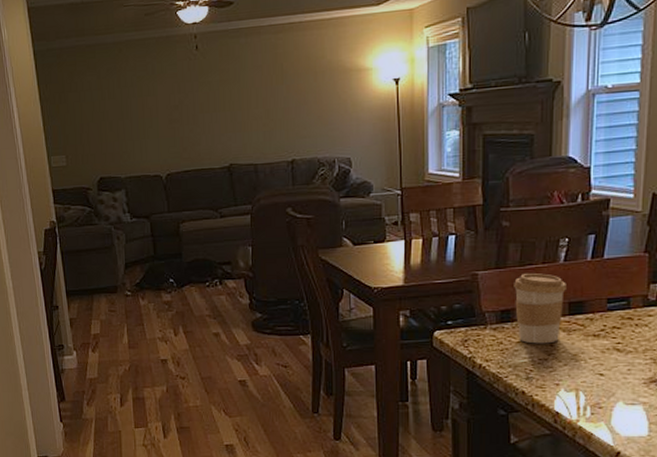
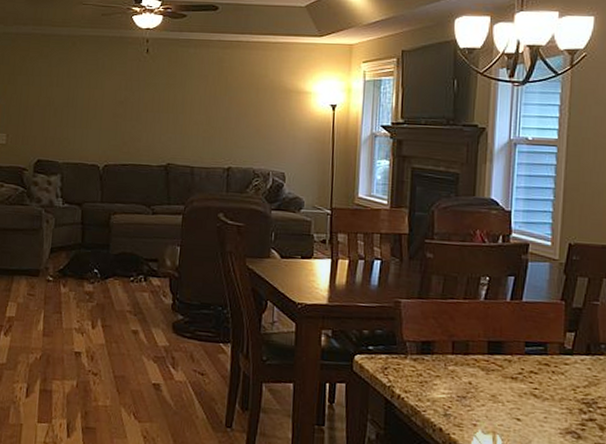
coffee cup: present [514,273,566,344] -> none [435,307,486,381]

